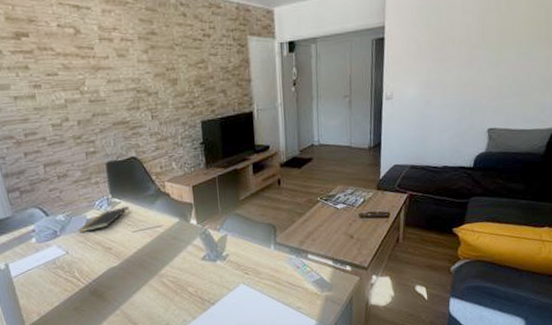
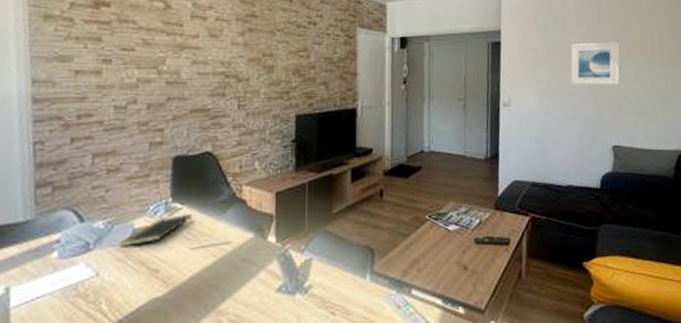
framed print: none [451,27,504,74] -> present [570,42,620,85]

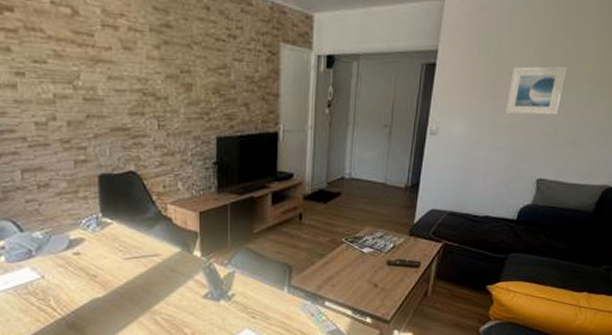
notepad: present [119,213,193,248] -> none [59,227,124,255]

